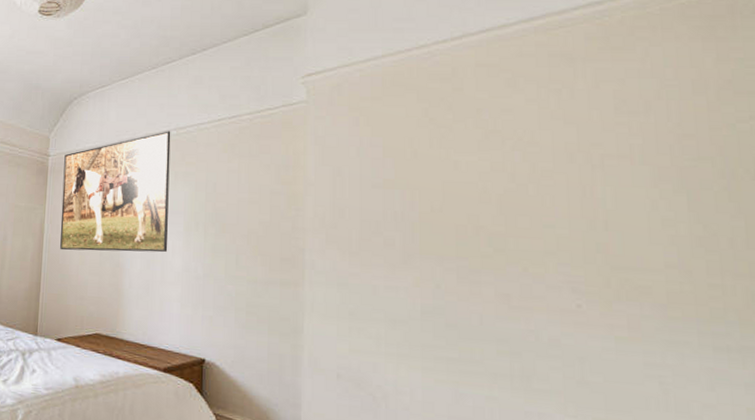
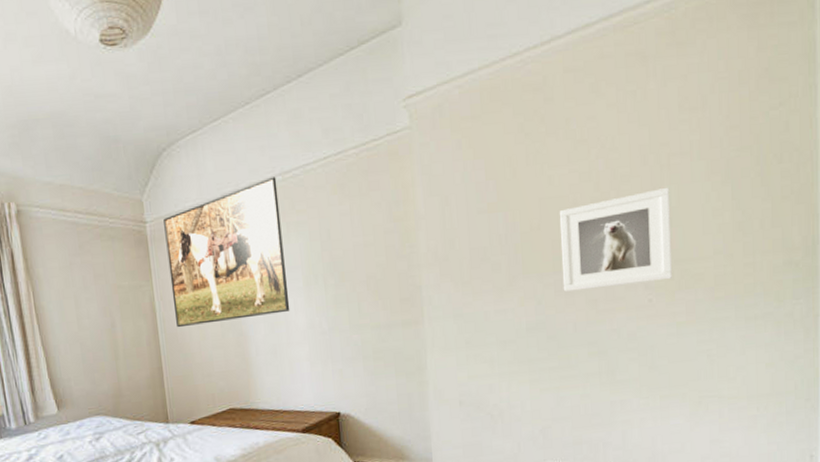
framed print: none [465,189,609,287] -> present [559,188,673,292]

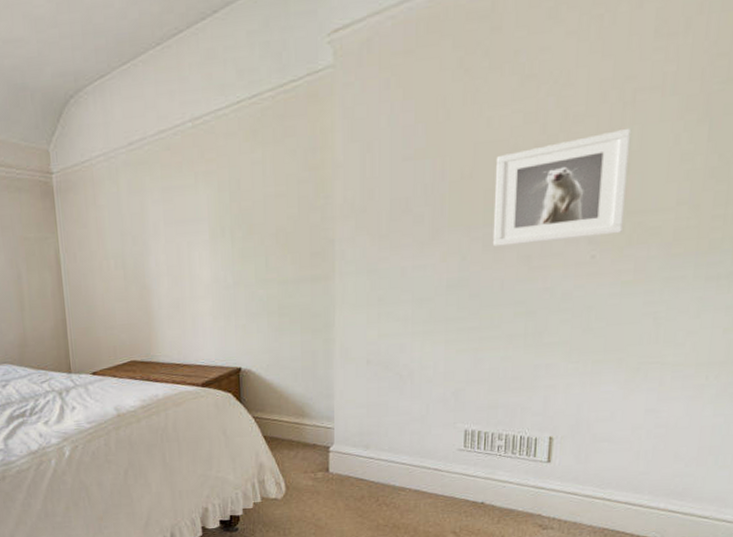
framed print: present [163,177,290,328] -> none [69,123,195,280]

